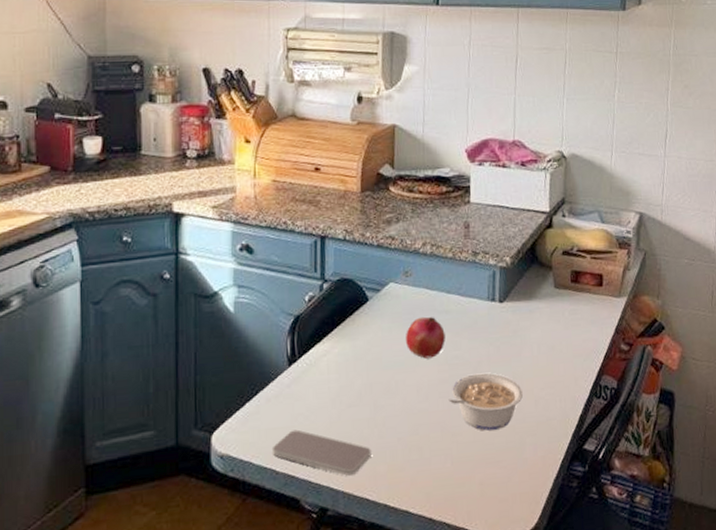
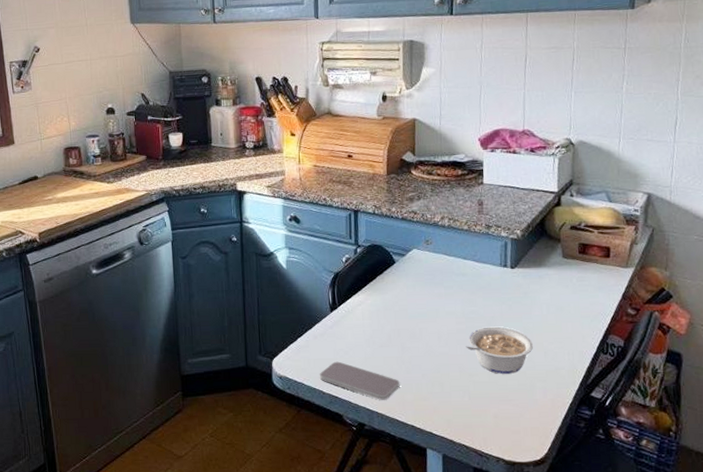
fruit: present [405,316,445,359] -> none [427,278,462,312]

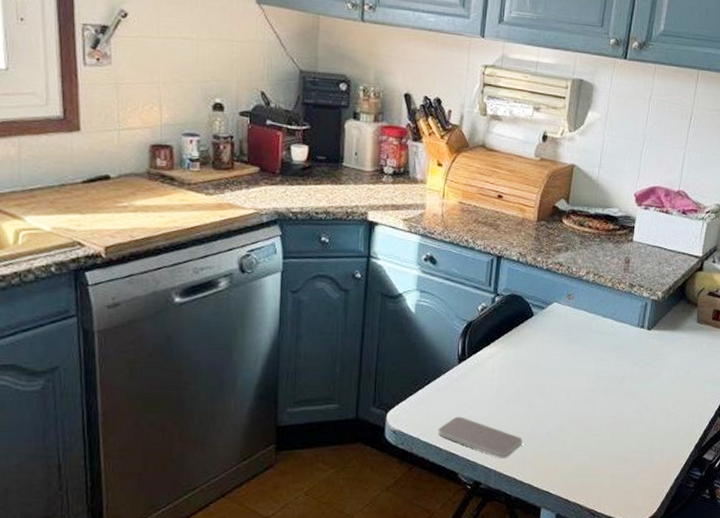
legume: present [466,326,533,374] -> none [593,387,658,434]

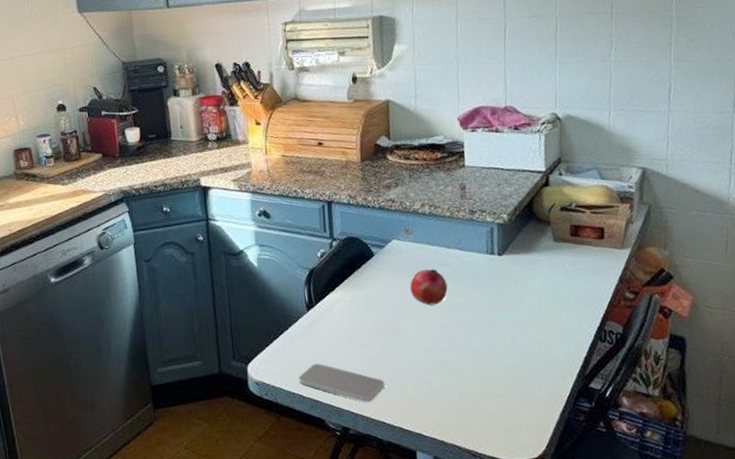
fruit: none [561,334,597,370] -> present [409,269,448,305]

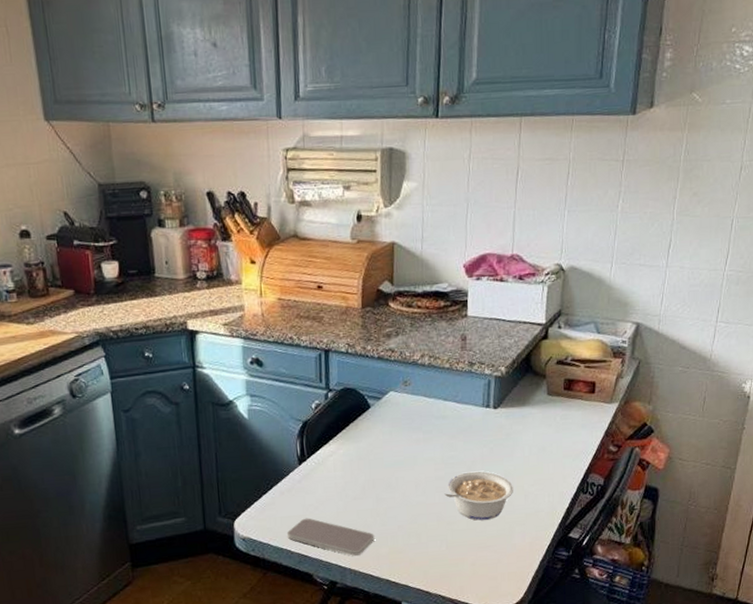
fruit: present [409,269,448,305] -> none [404,421,442,459]
legume: none [453,318,526,369] -> present [444,471,513,521]

